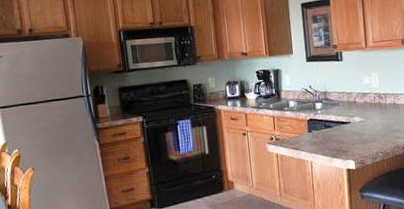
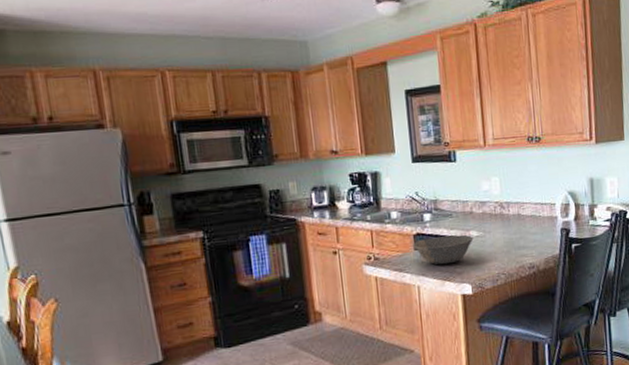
bowl: none [307,120,357,145] -> present [413,234,474,265]

